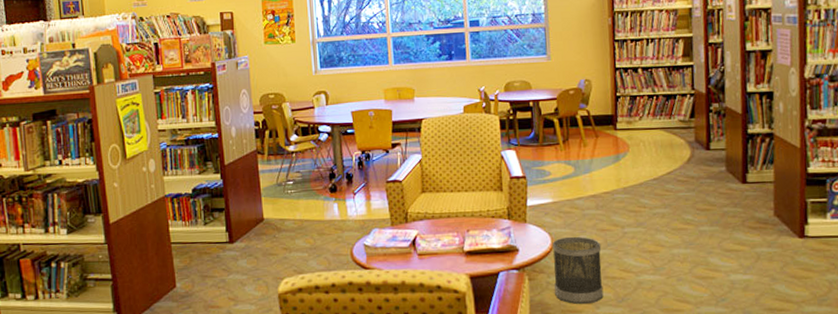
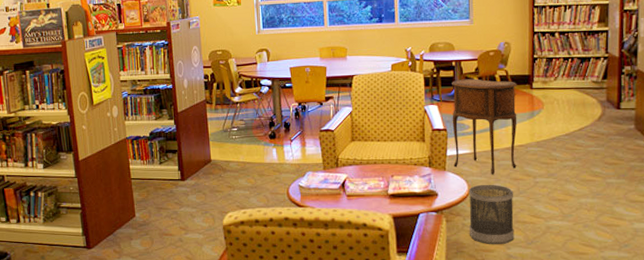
side table: none [530,120,603,226] -> present [452,78,517,175]

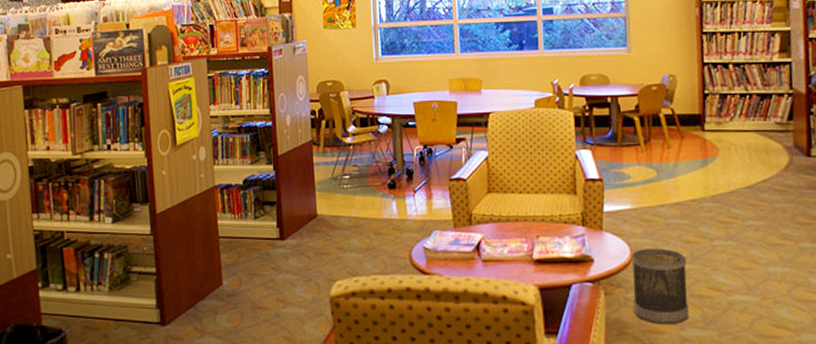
side table: present [452,78,517,175] -> none [607,118,689,236]

